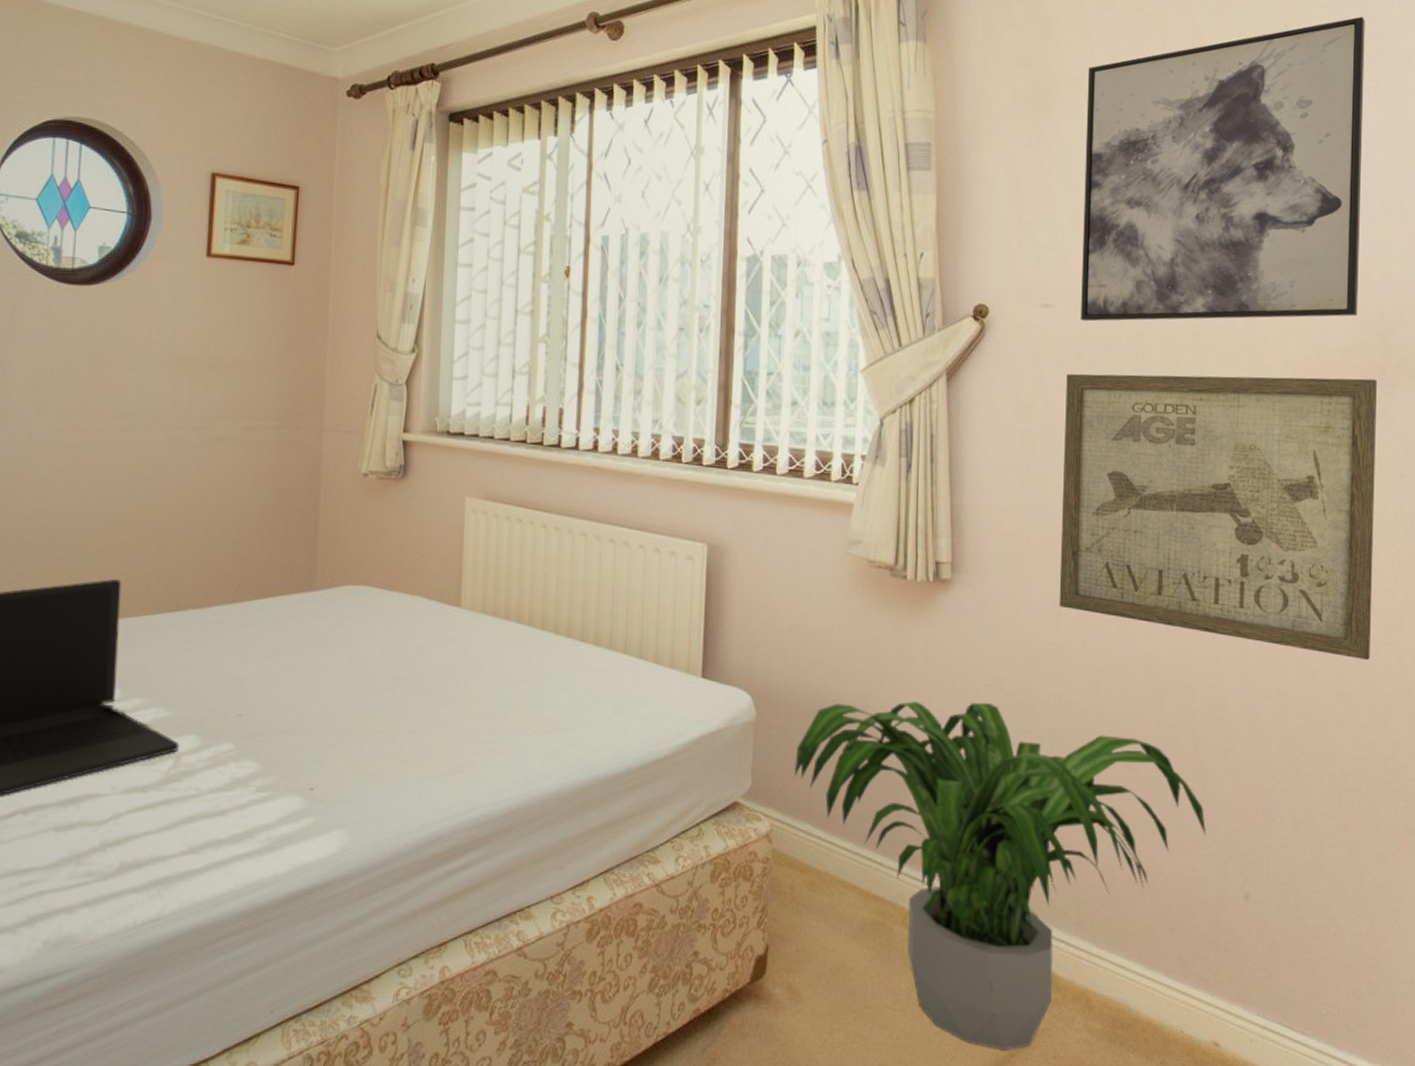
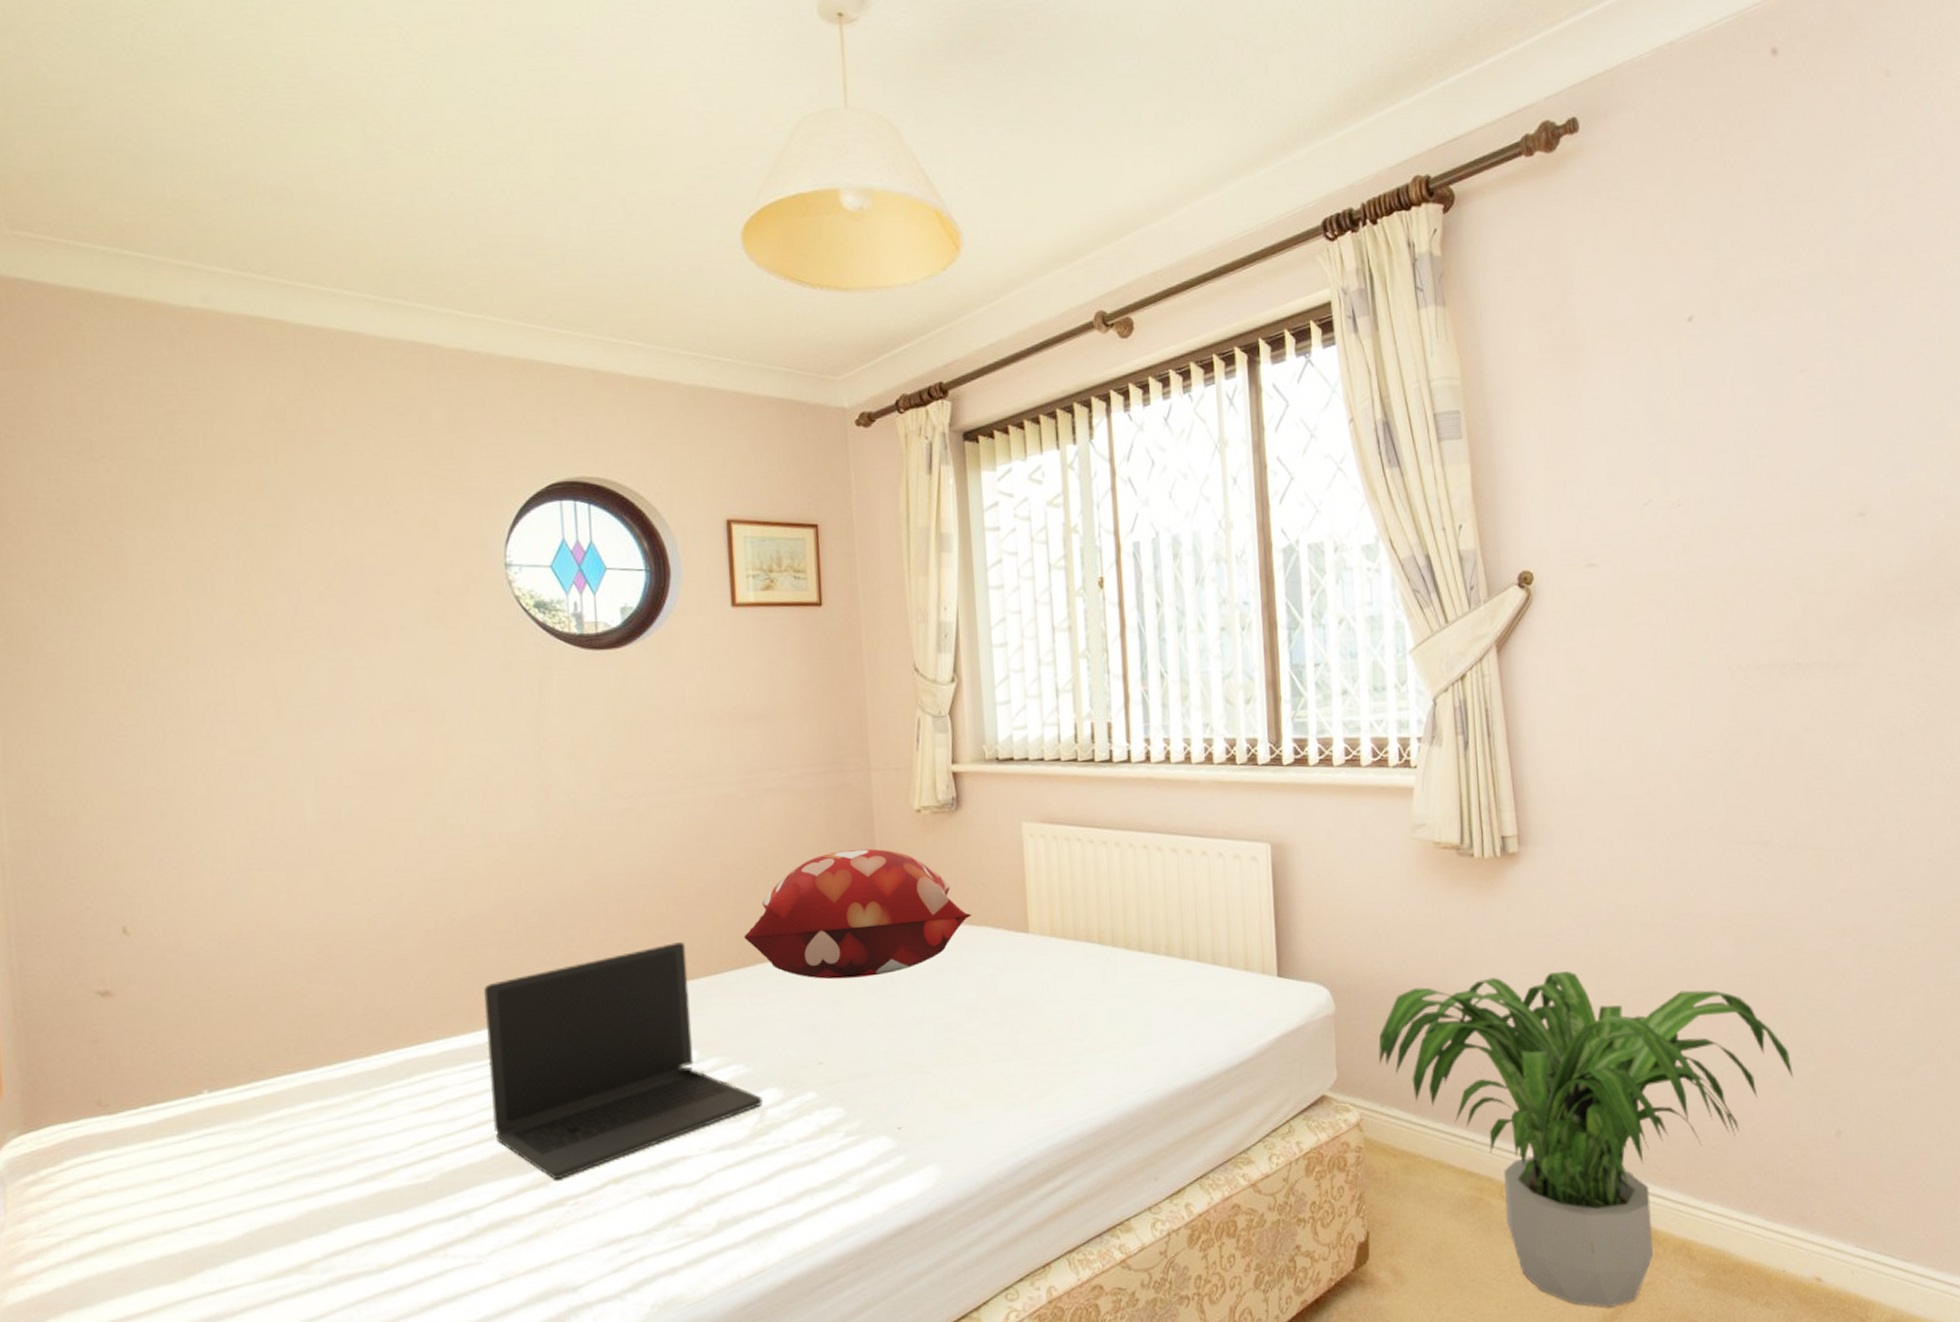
decorative pillow: none [180,506,407,634] -> present [744,848,973,980]
wall art: present [1059,373,1377,661] -> none [1618,605,1944,889]
wall art: present [1081,16,1365,322] -> none [1614,231,1909,578]

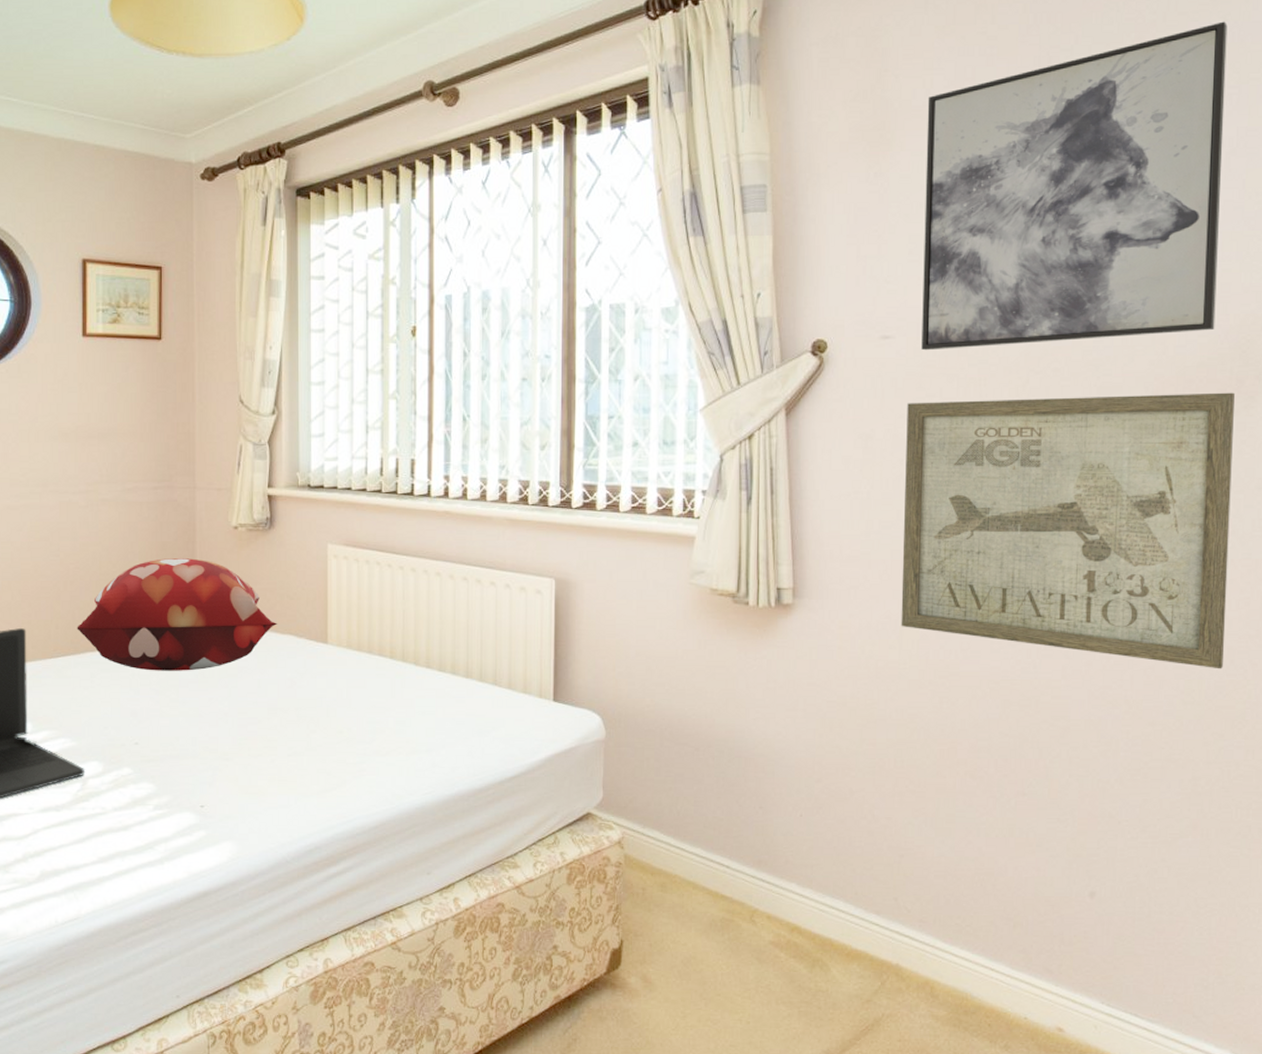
potted plant: present [1378,971,1793,1308] -> none [643,718,1050,1034]
wall art: none [1614,231,1909,578] -> present [921,21,1228,351]
wall art: none [1618,605,1944,889] -> present [901,392,1235,670]

